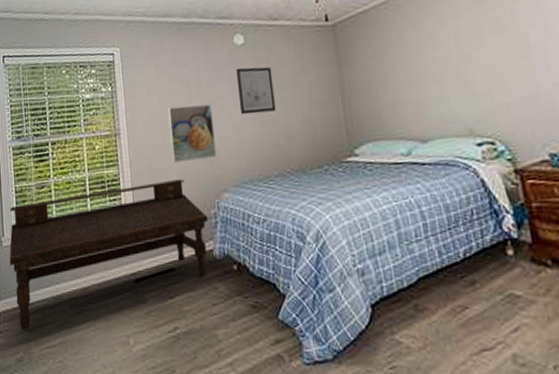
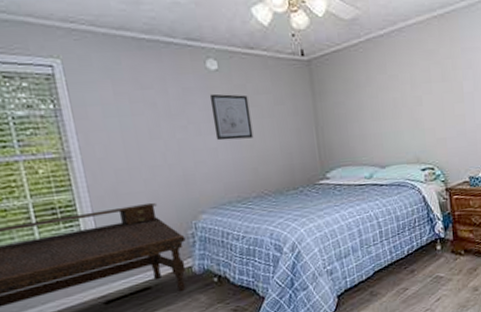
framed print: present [167,104,217,164] -> none [131,128,192,188]

